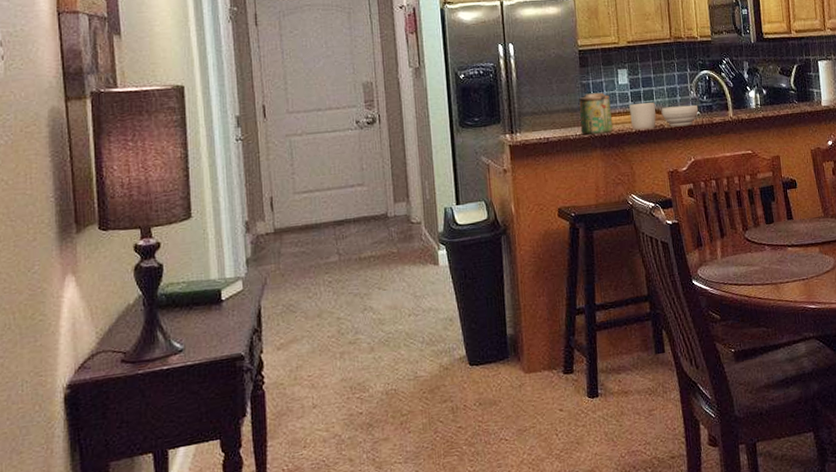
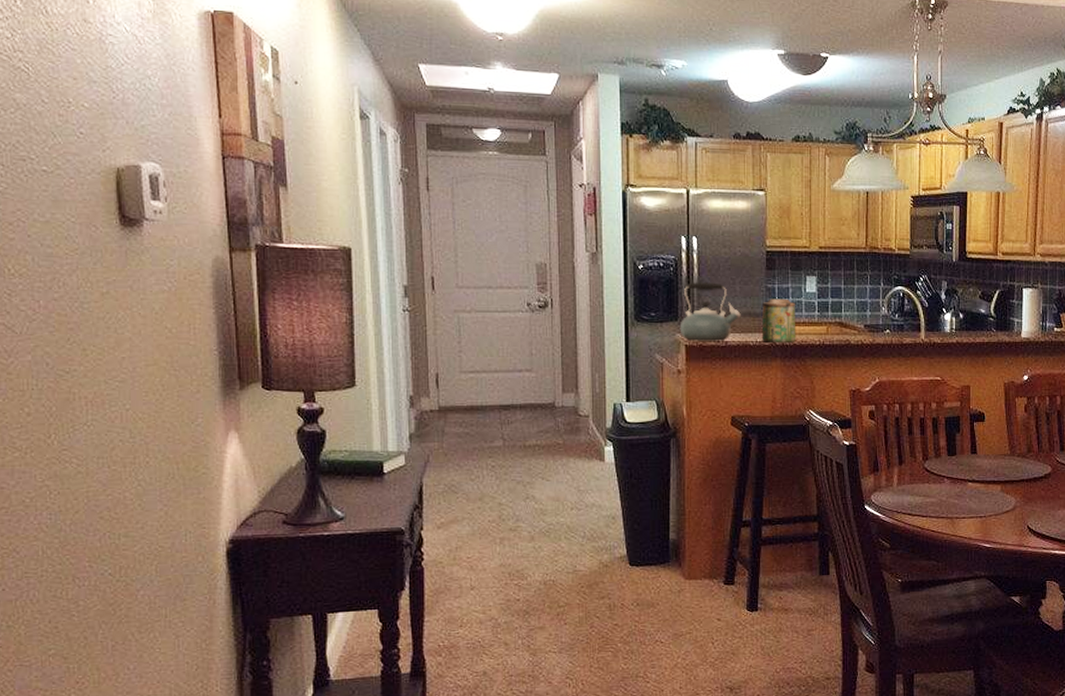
kettle: none [502,84,560,142] -> present [679,281,741,343]
mug: present [629,102,657,131] -> none [815,315,842,344]
bowl: present [661,104,699,128] -> none [849,322,889,344]

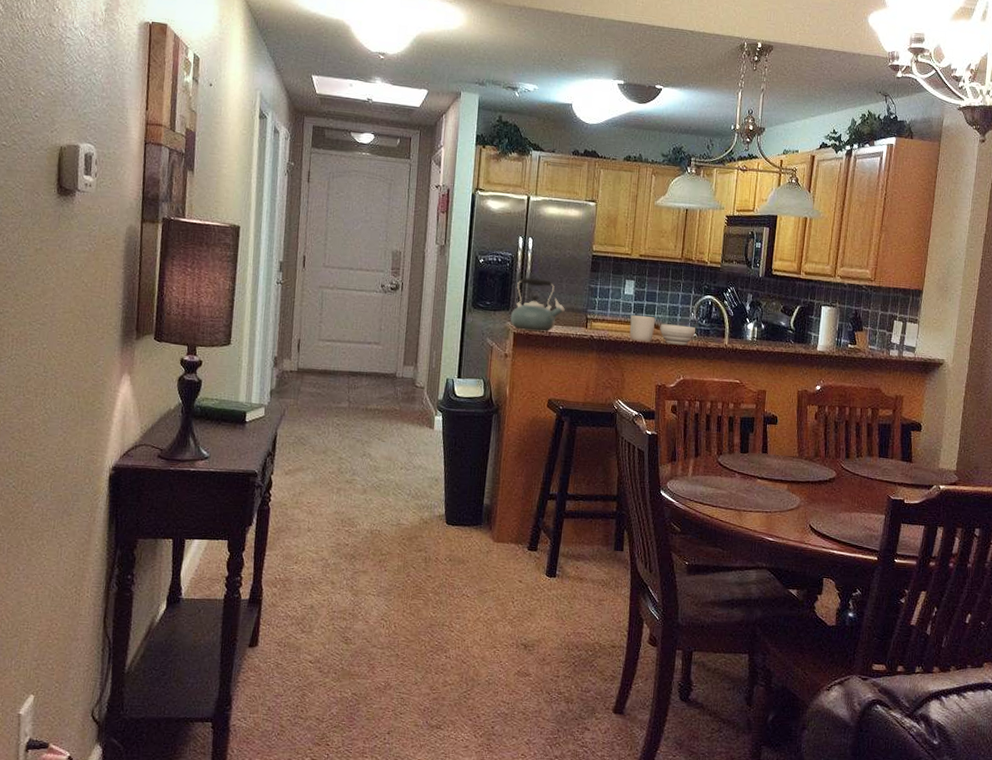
canister: present [761,298,797,344] -> none [581,297,614,339]
mug: none [815,315,842,344] -> present [629,315,655,343]
bowl: none [849,322,889,344] -> present [660,323,696,346]

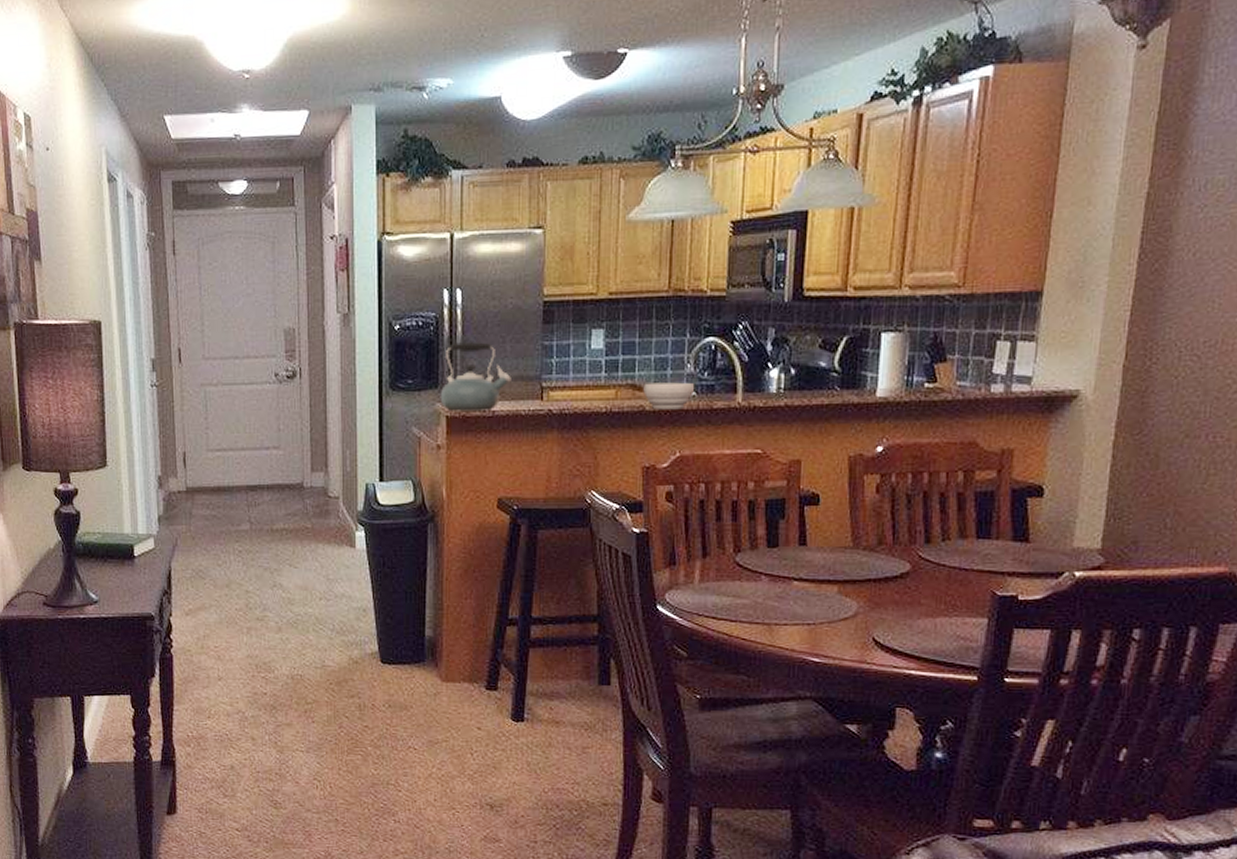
mug: present [629,315,655,343] -> none [601,376,636,411]

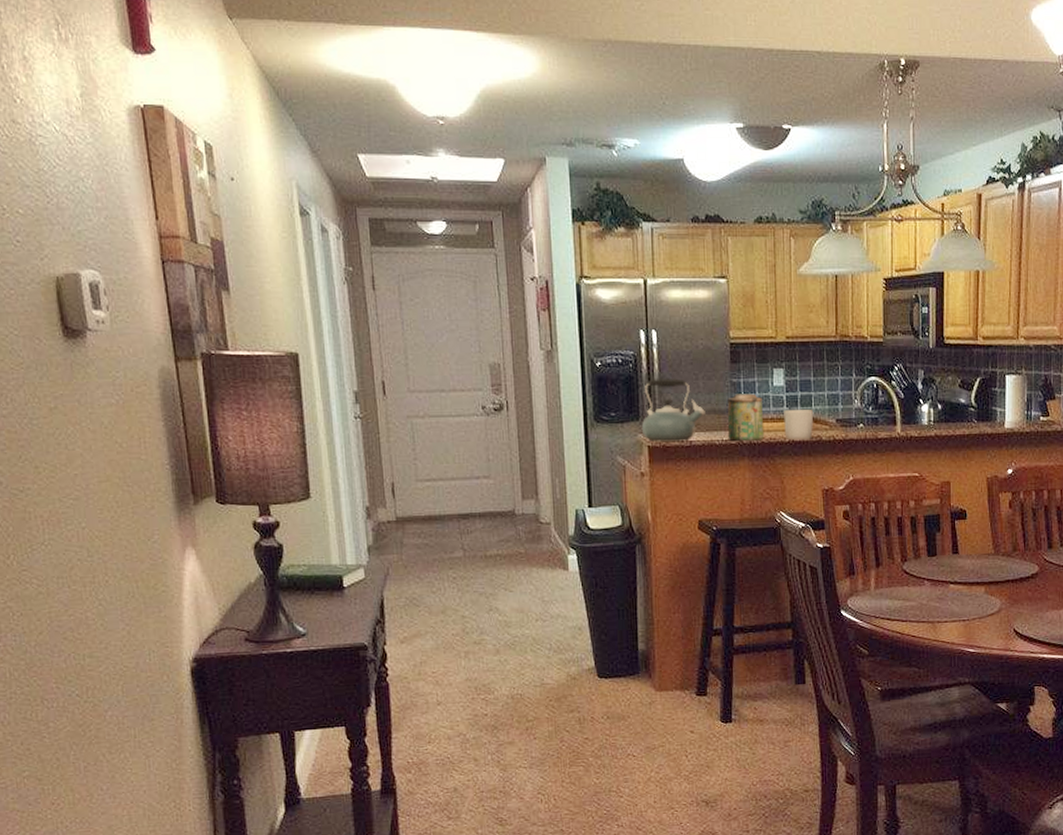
canister: none [535,358,578,412] -> present [727,393,765,442]
mug: none [601,376,636,411] -> present [784,410,813,441]
bowl: present [643,382,695,410] -> none [819,415,862,440]

